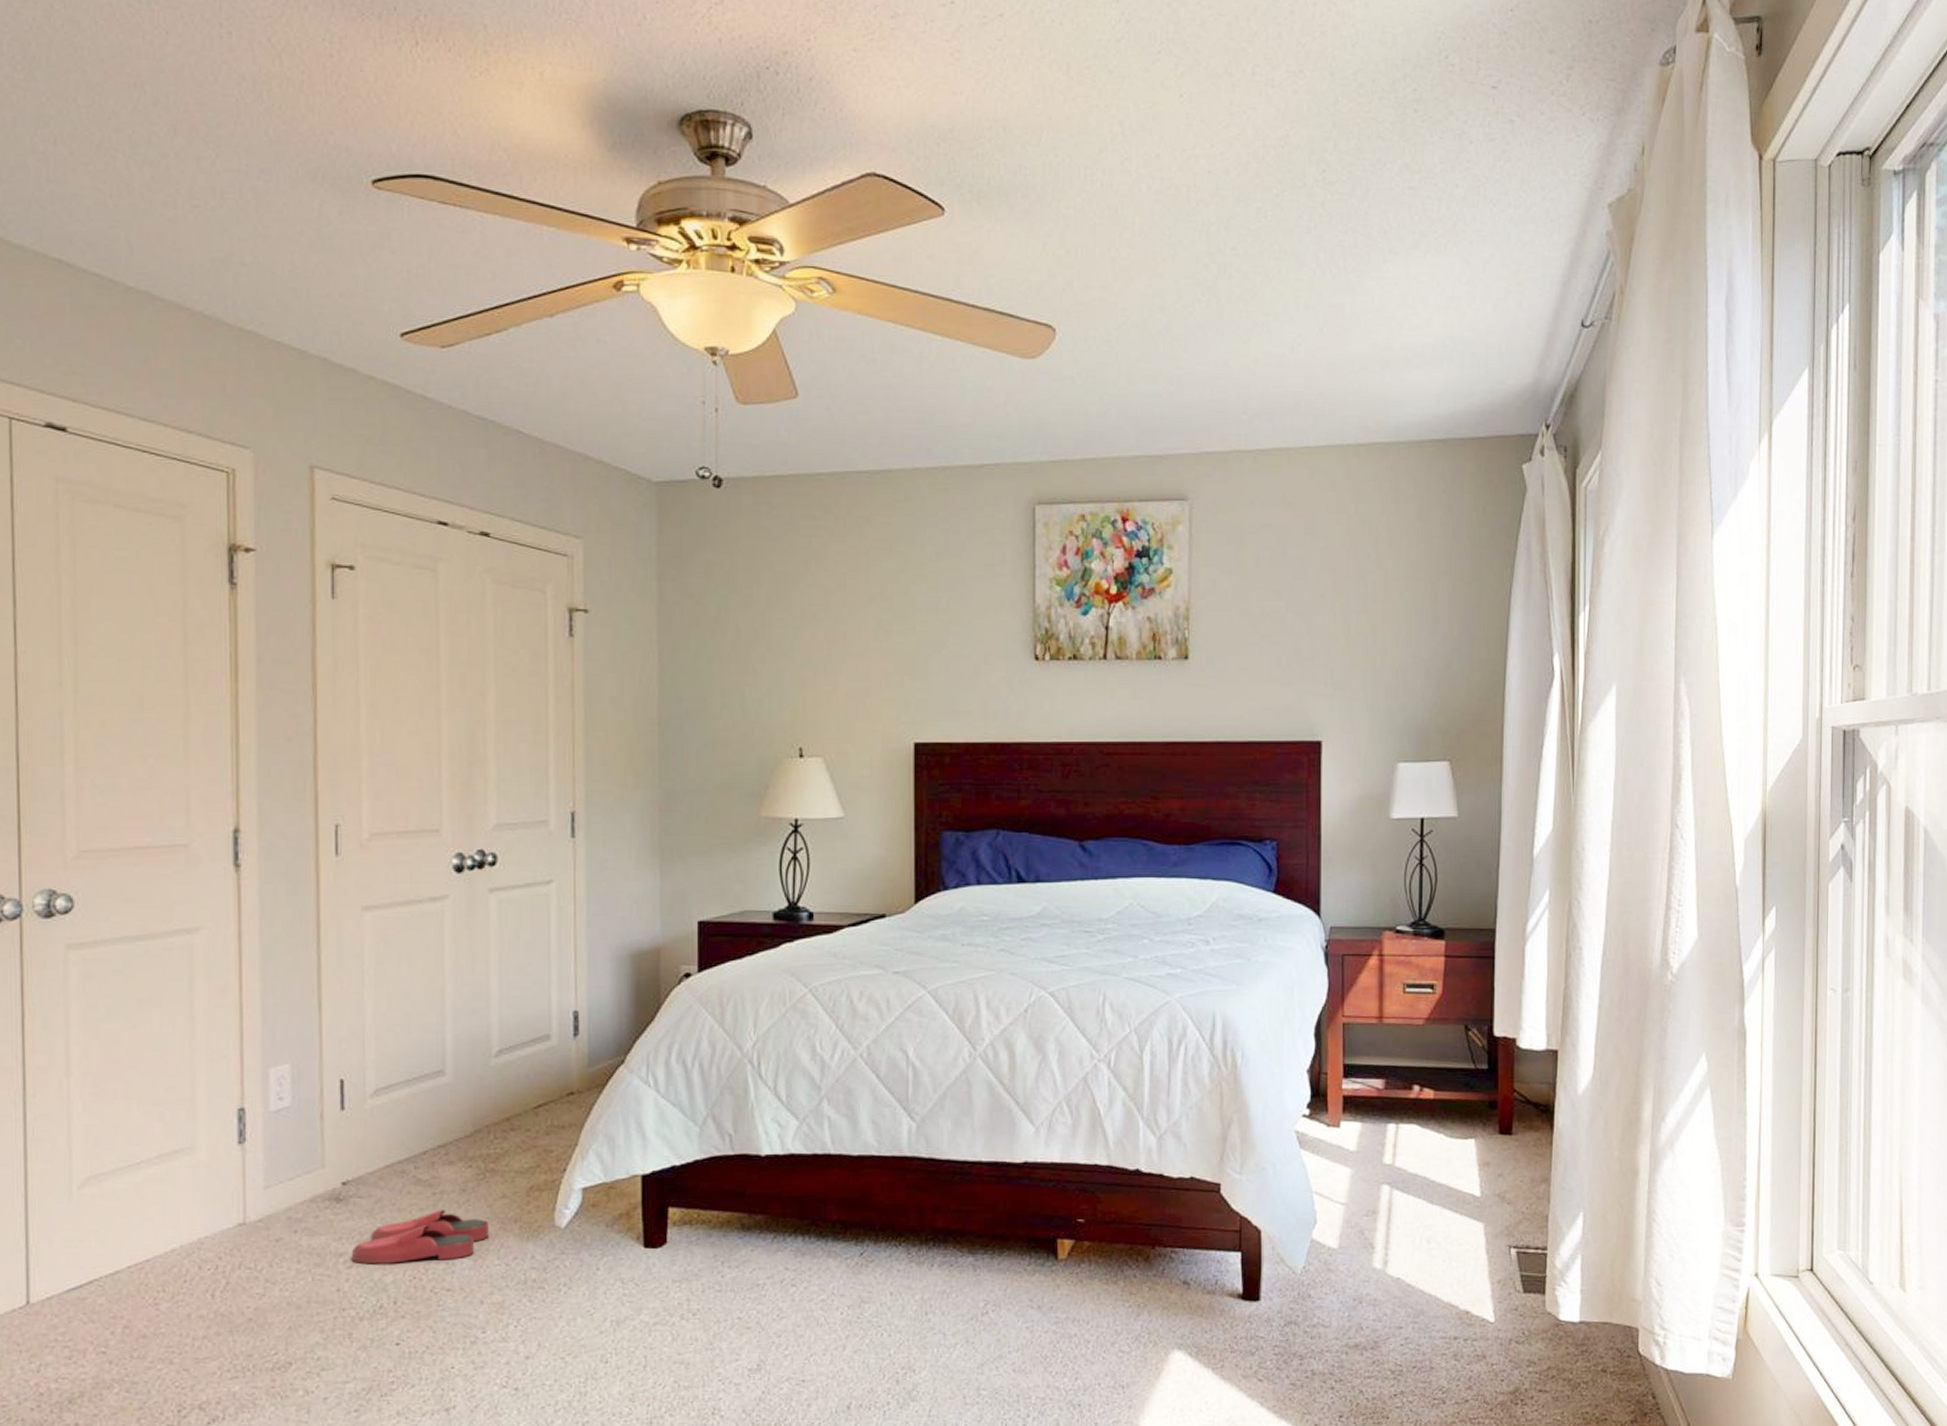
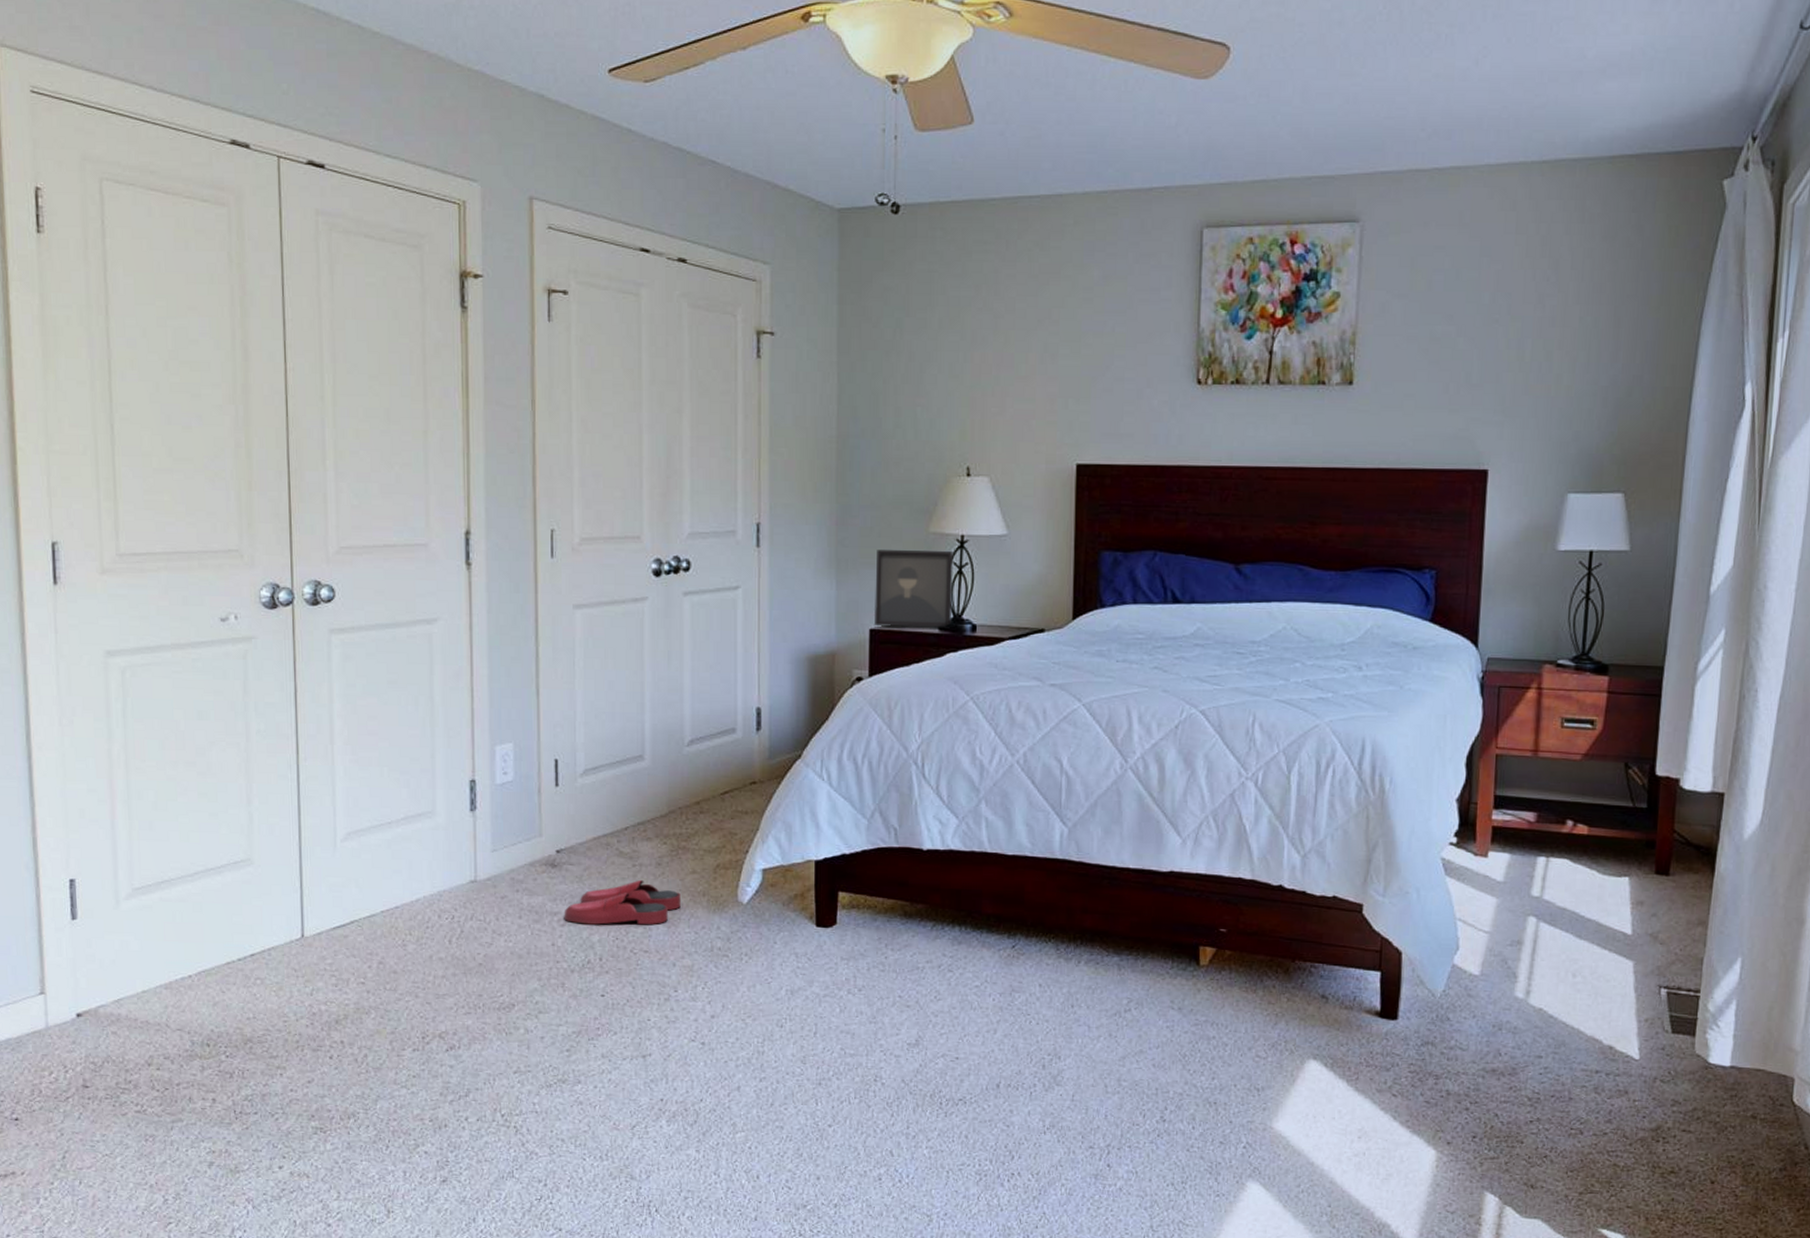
picture frame: none [703,836,787,918] -> present [875,550,954,628]

